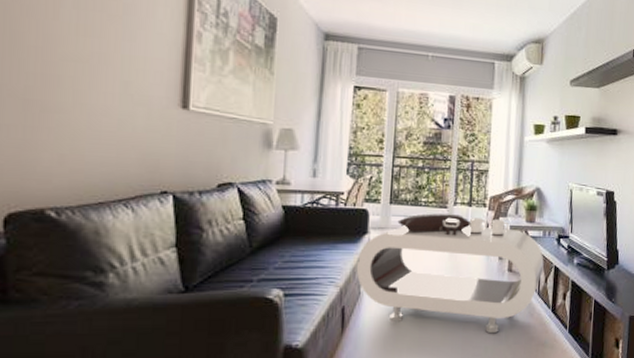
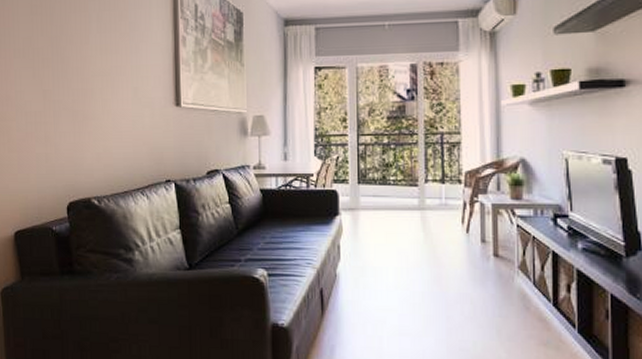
coffee table: present [356,213,544,334] -> none [330,193,538,327]

